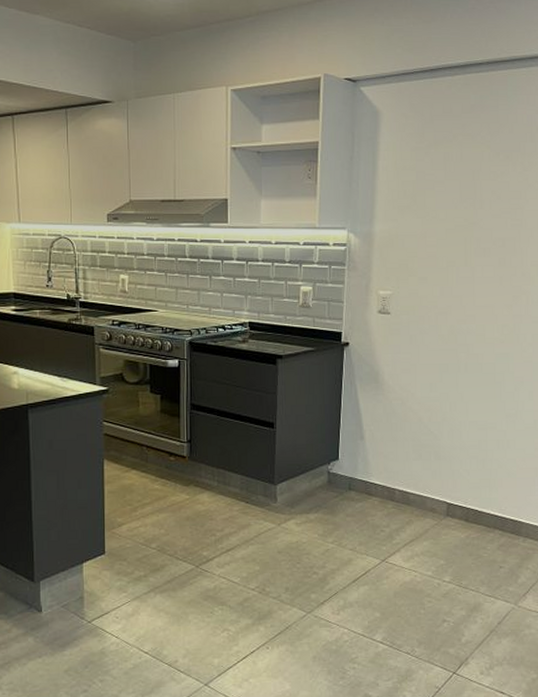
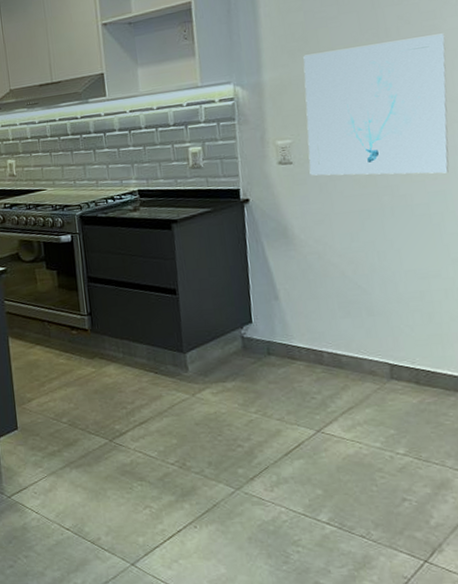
wall art: none [403,213,526,338] -> present [303,33,449,176]

